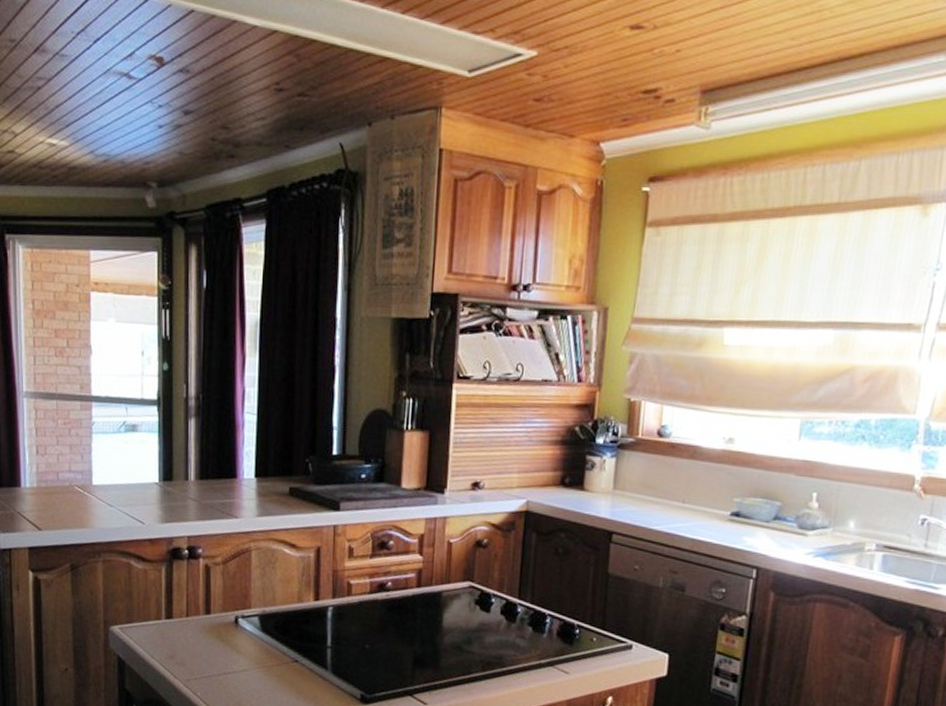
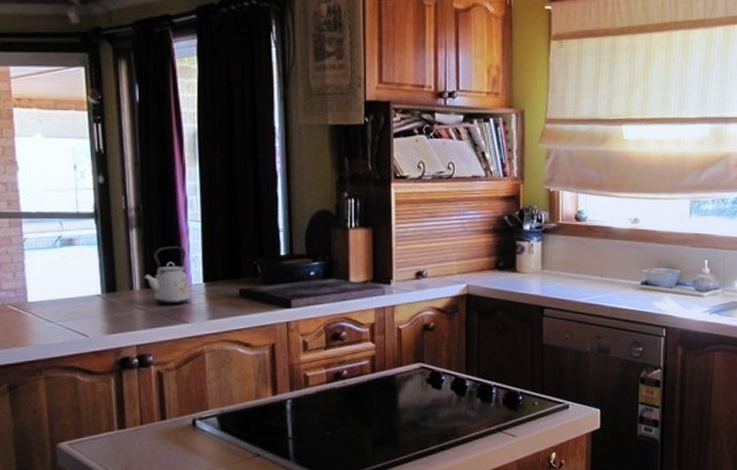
kettle: none [198,438,243,499] -> present [143,246,191,305]

